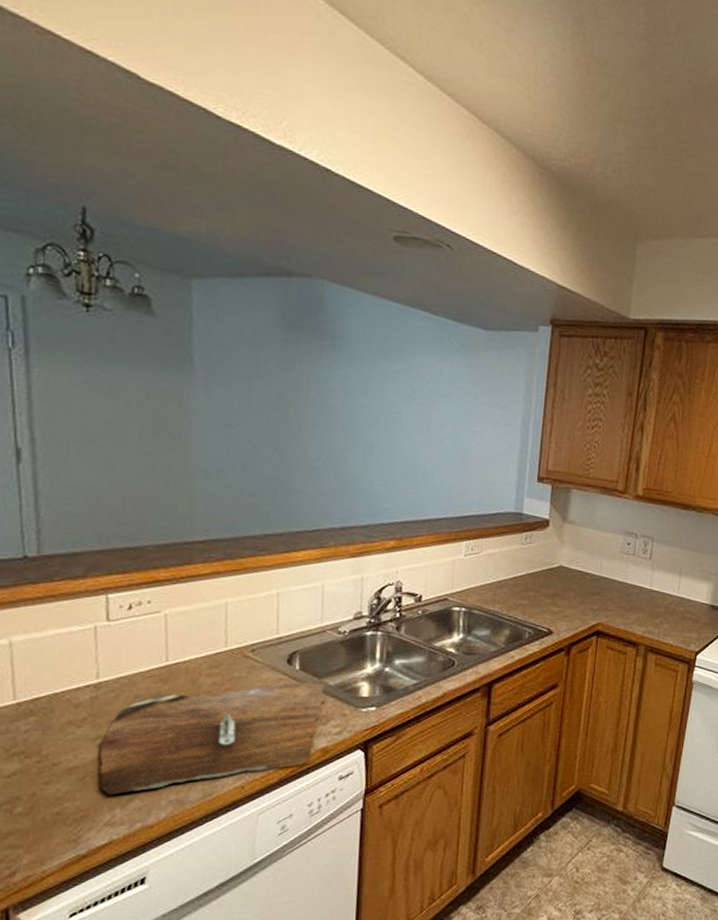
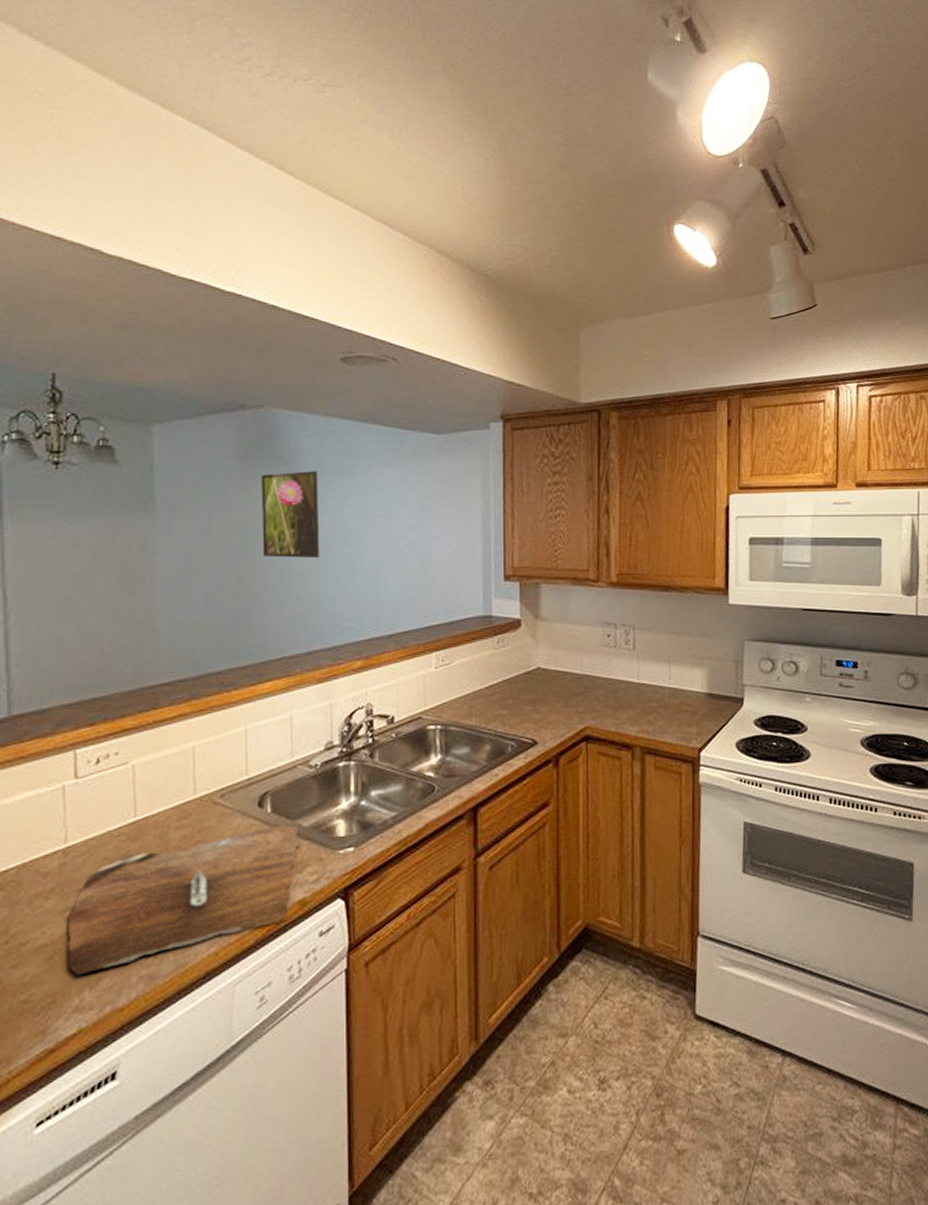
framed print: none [302,347,364,439] -> present [261,471,320,559]

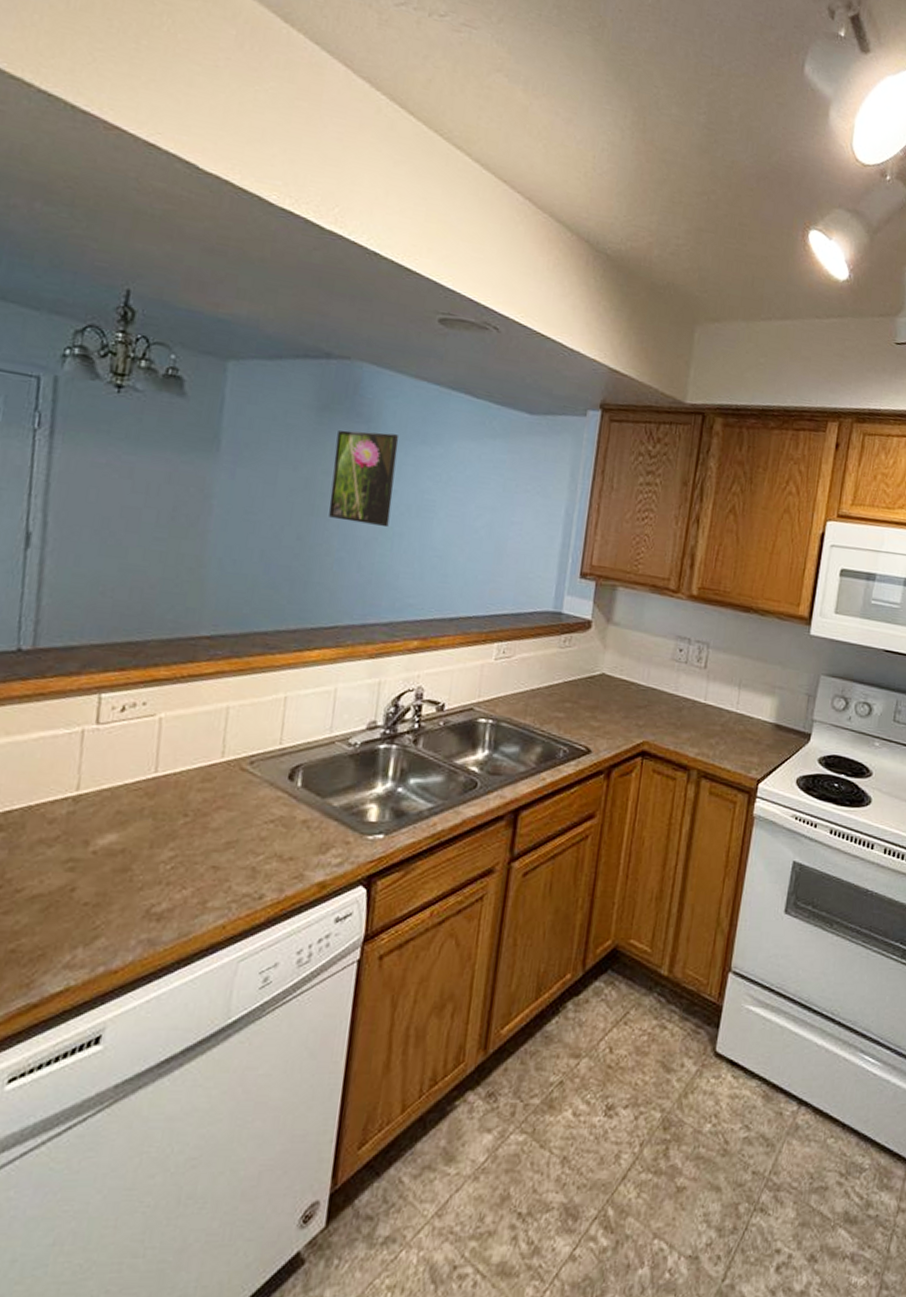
cutting board: present [67,824,299,976] -> none [63,801,328,931]

